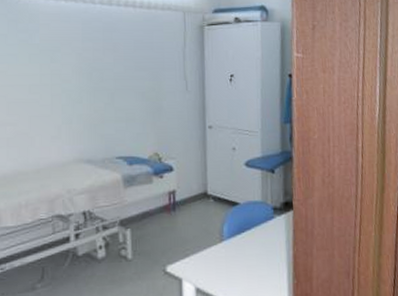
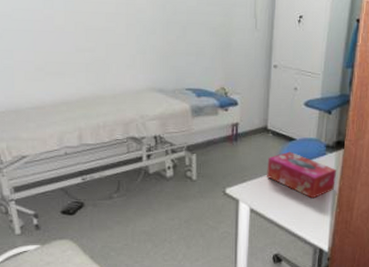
tissue box: none [210,217,289,270] -> present [267,151,337,199]

